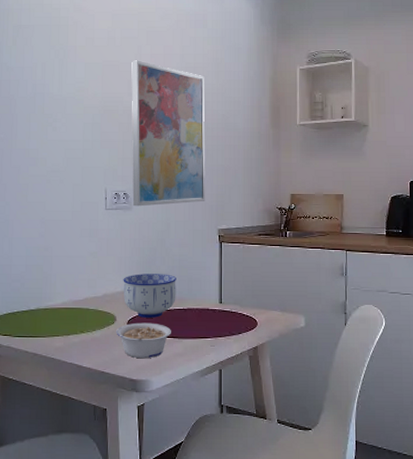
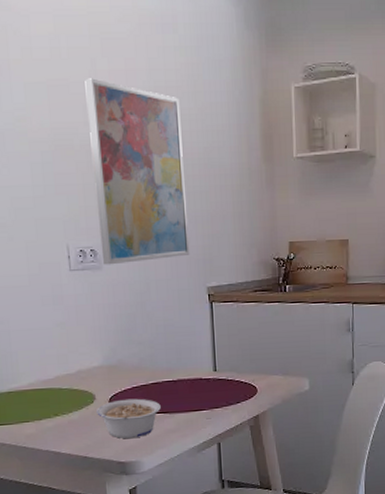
bowl: present [123,274,176,318] -> none [99,342,164,394]

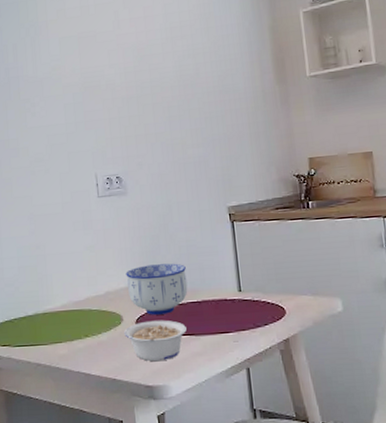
wall art: present [85,78,190,265] -> none [109,27,209,191]
bowl: none [99,342,164,394] -> present [125,263,188,315]

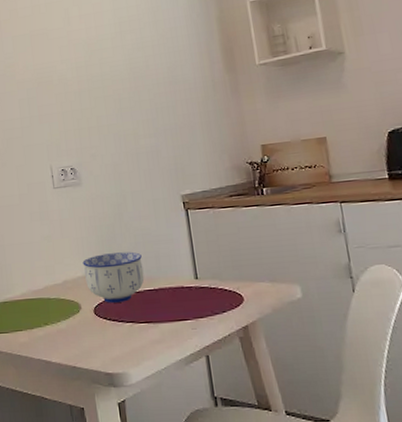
legume: present [124,320,187,362] -> none [83,307,144,349]

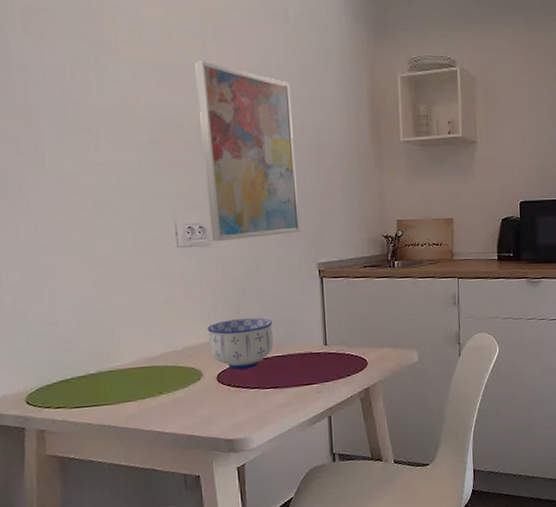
wall art: none [60,24,162,182] -> present [195,61,300,242]

